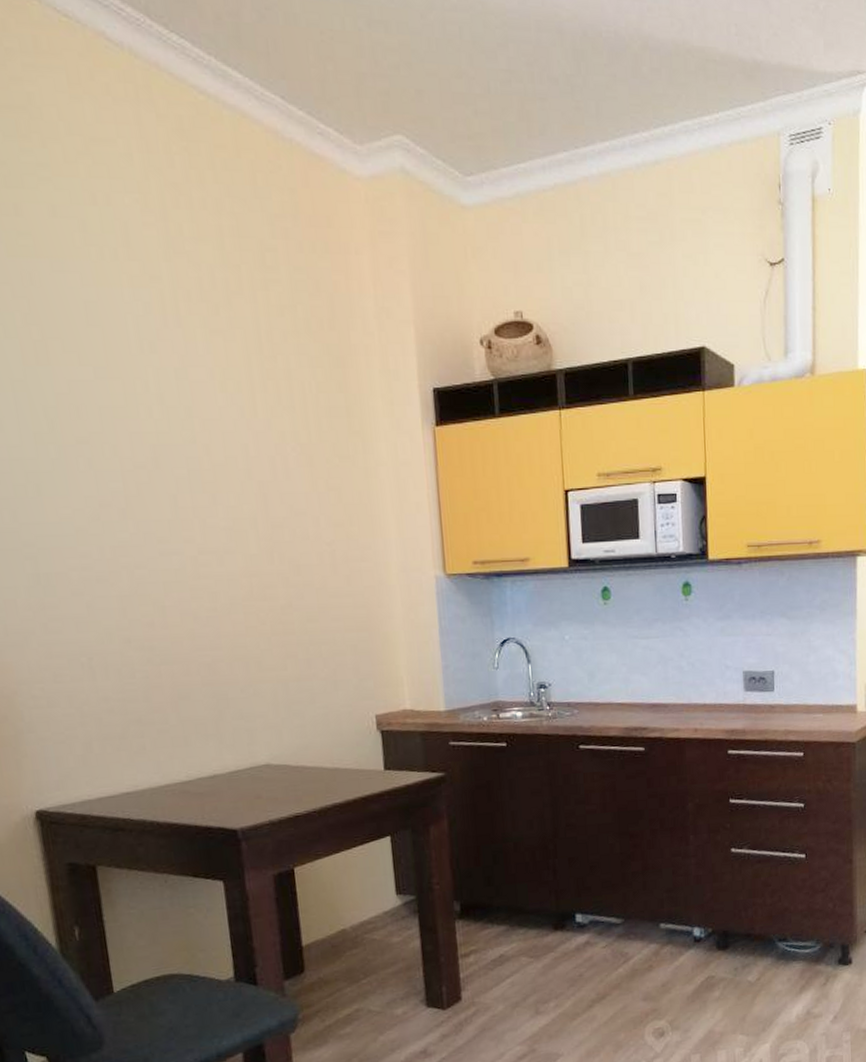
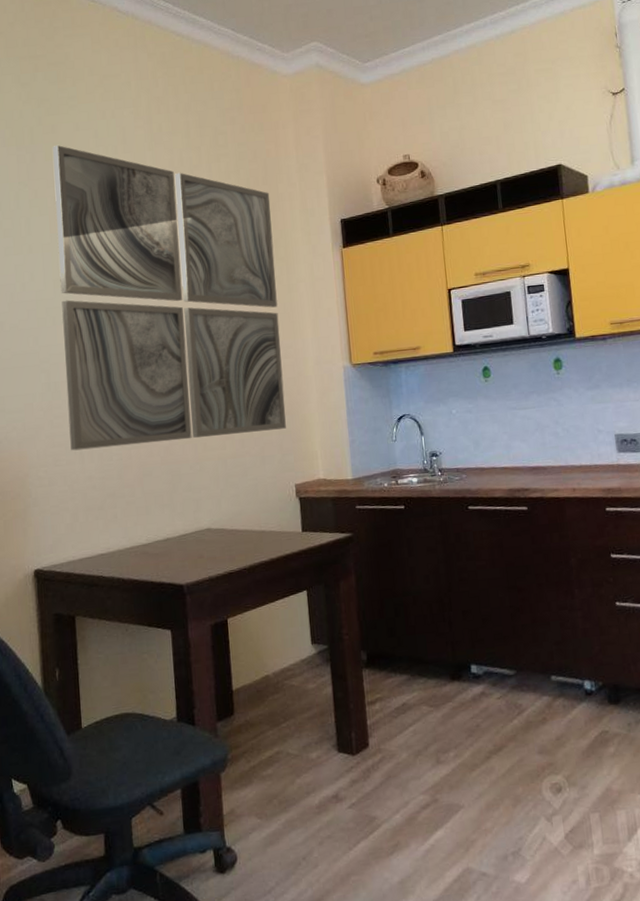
wall art: none [16,236,364,664] -> present [52,145,286,451]

